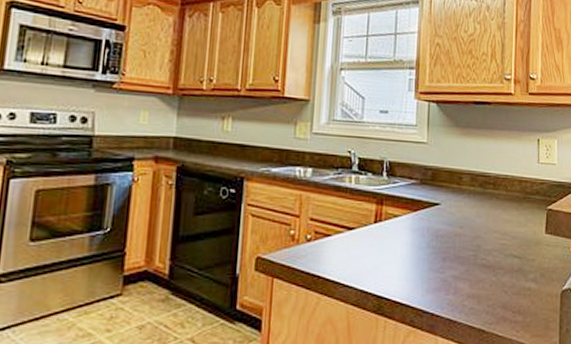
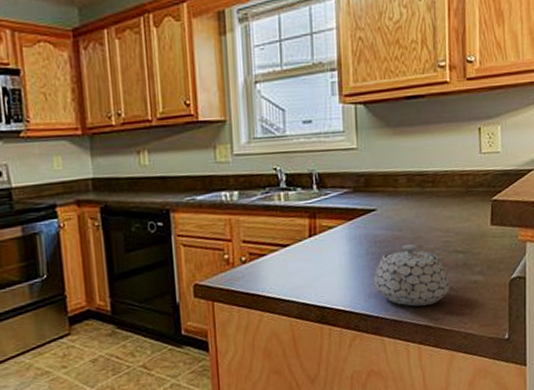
teapot: none [432,242,505,307] -> present [374,243,450,307]

